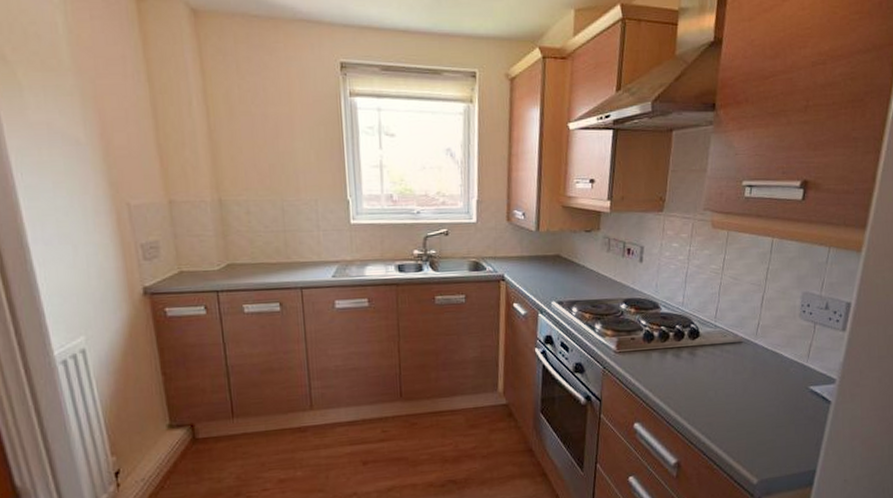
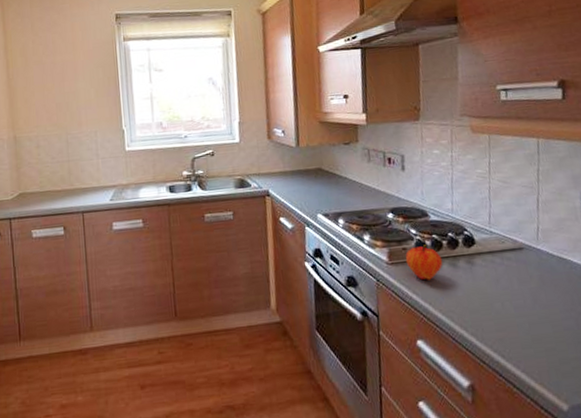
fruit: none [632,335,668,369] -> present [405,245,443,280]

